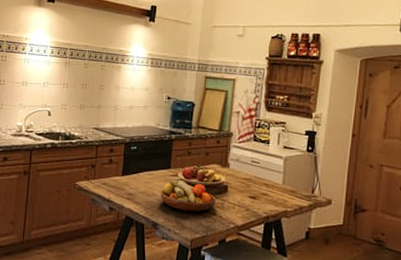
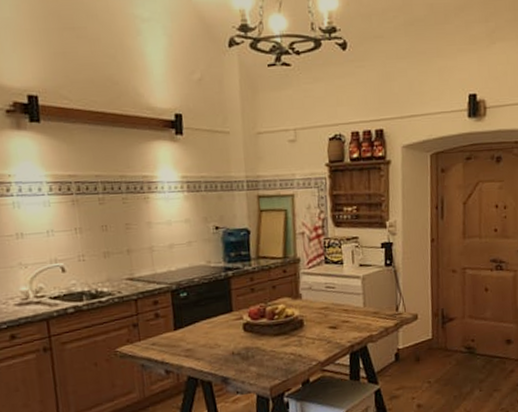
fruit bowl: present [160,179,217,212] -> none [225,322,293,358]

